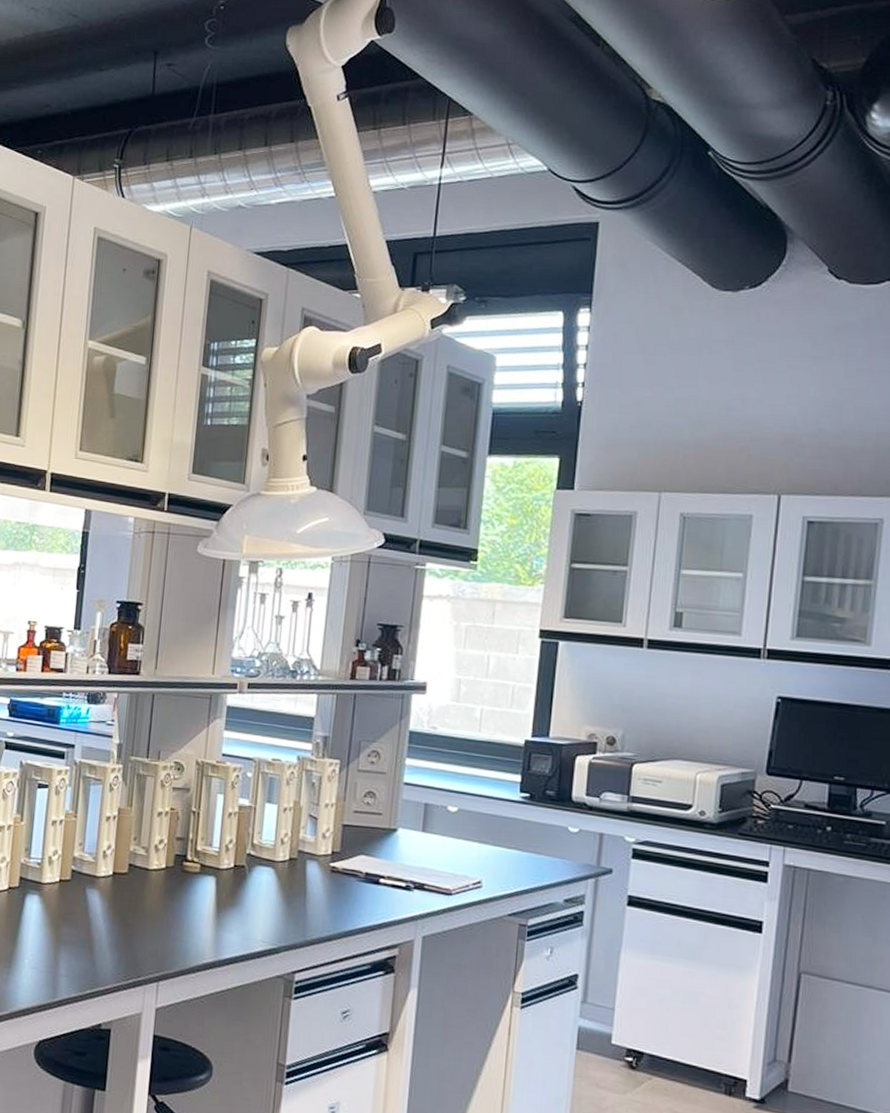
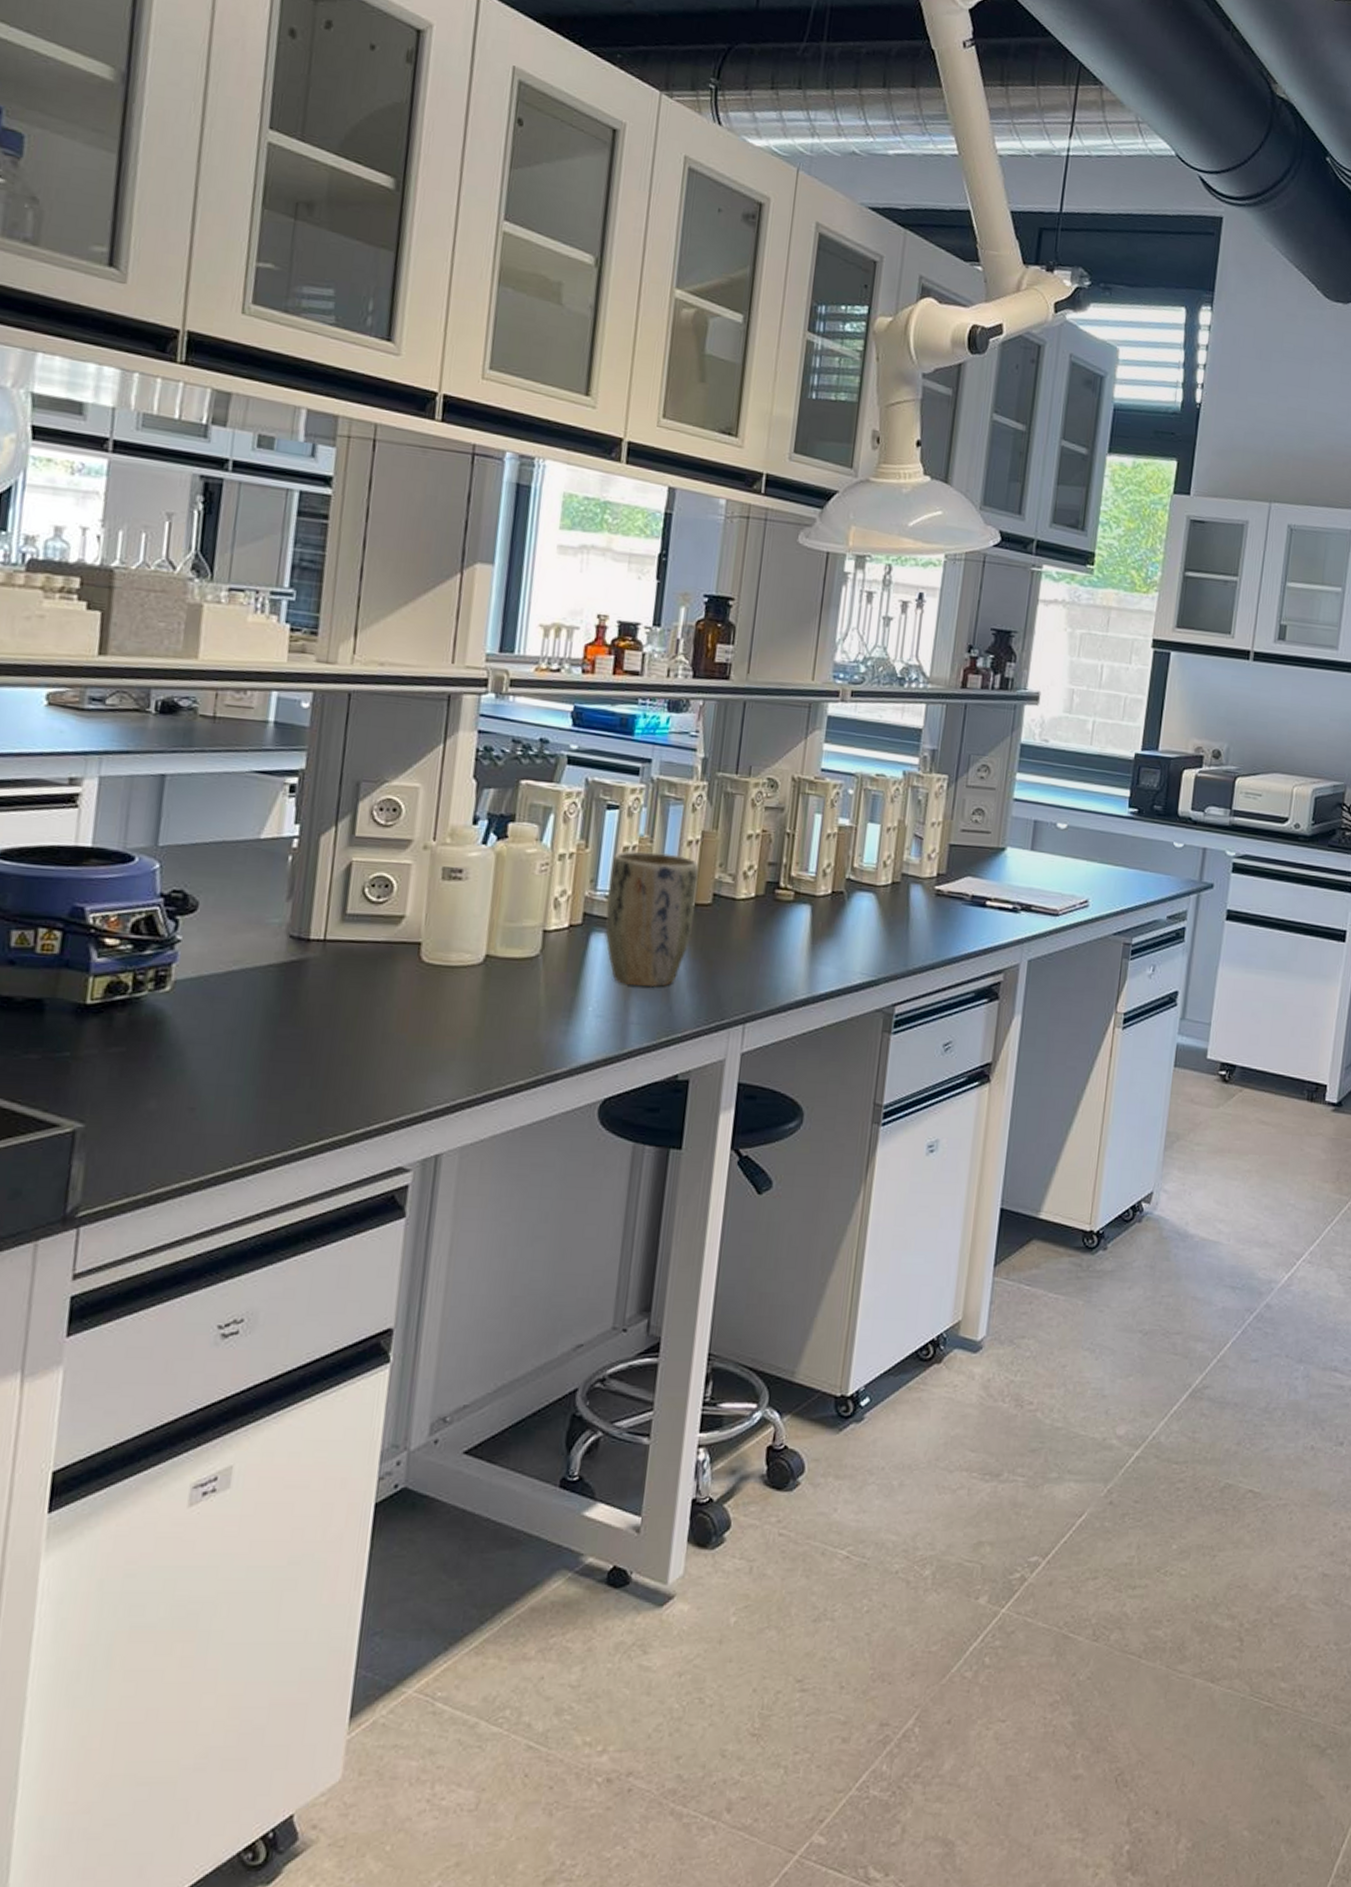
plant pot: none [38,824,117,945] -> present [605,851,700,988]

